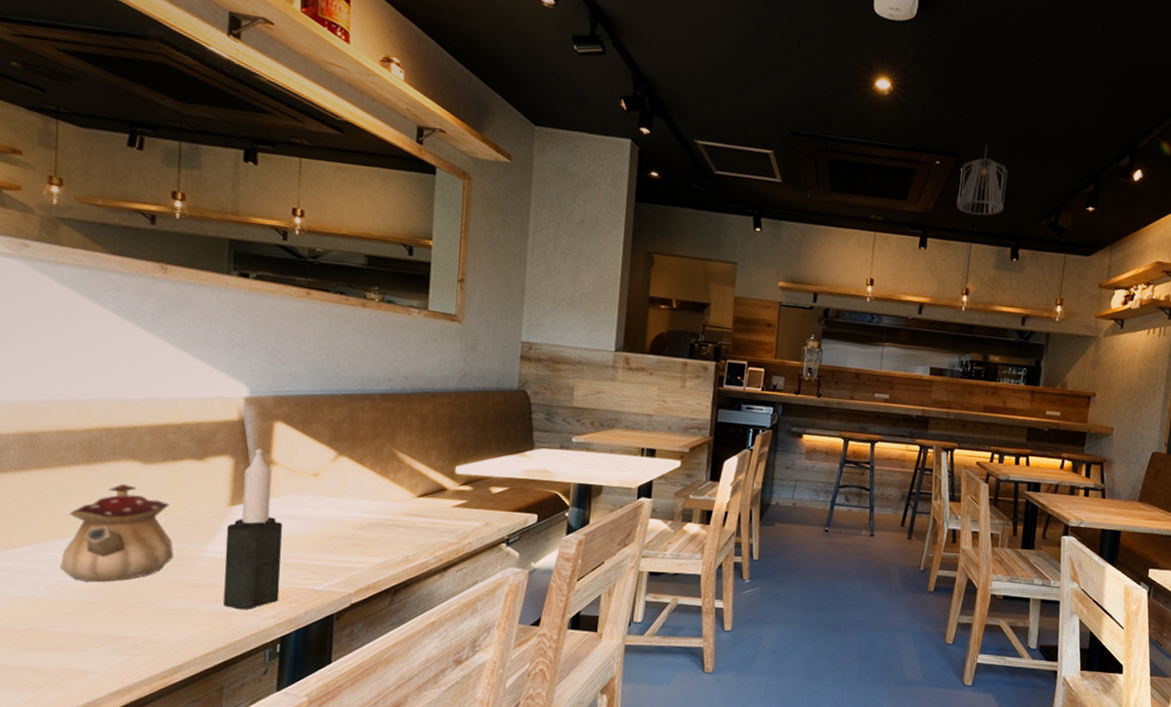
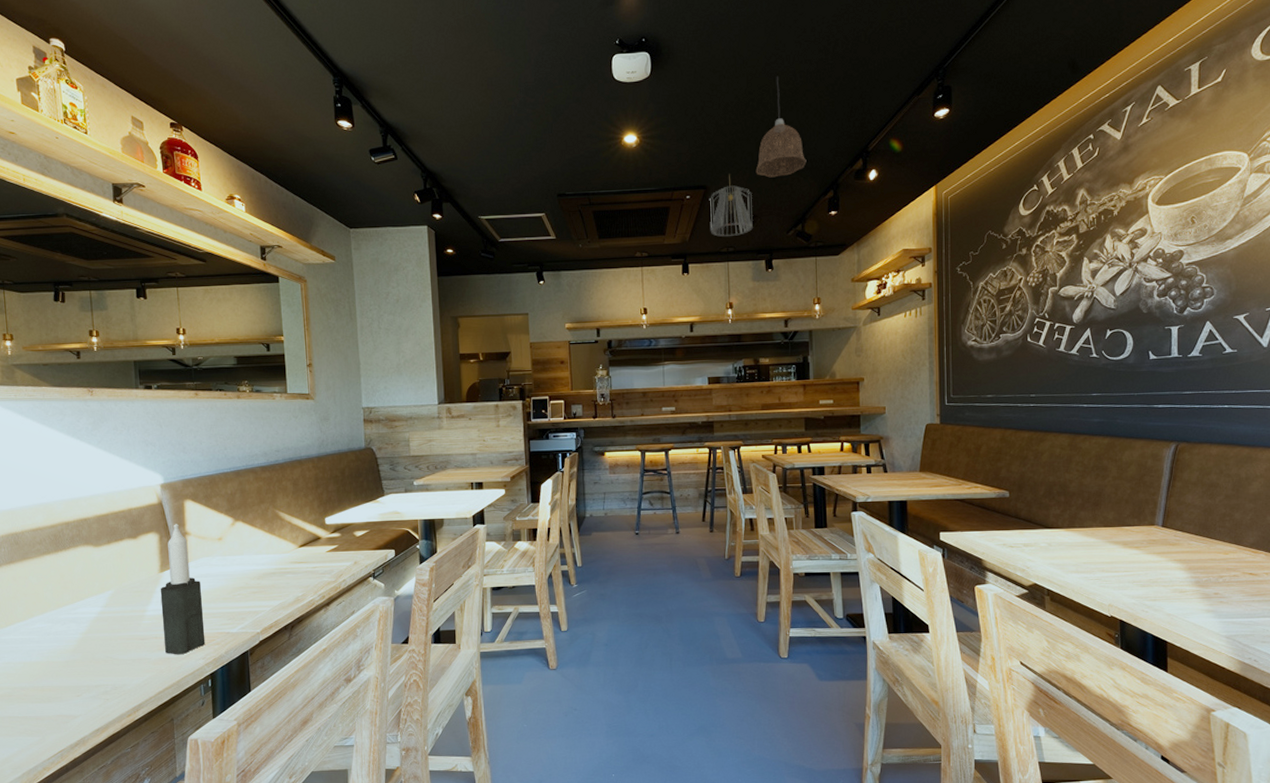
teapot: present [60,484,174,582] -> none [46,565,125,645]
pendant lamp: none [1015,46,1071,159] -> present [755,75,807,178]

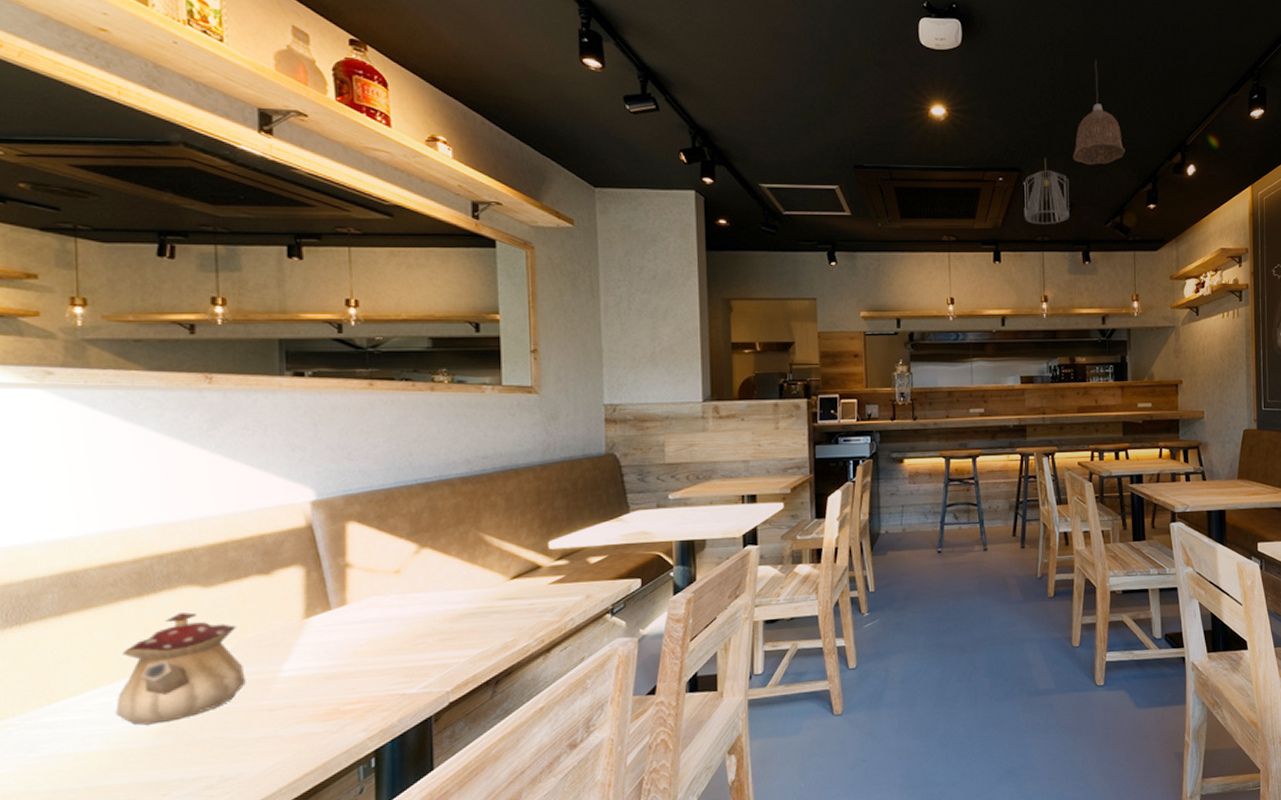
teapot: none [46,565,125,645] -> present [116,612,246,725]
candle: present [160,524,206,655] -> none [303,553,369,728]

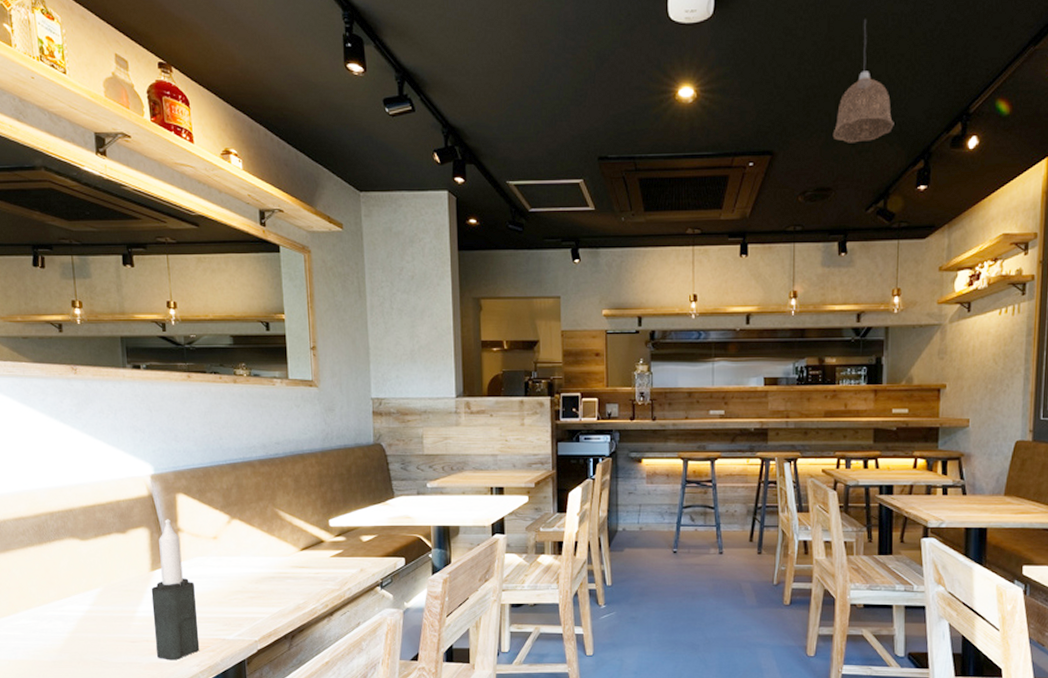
teapot: present [116,612,246,725] -> none [31,560,114,644]
candle: none [303,553,369,728] -> present [151,519,200,661]
pendant light: present [1023,159,1069,224] -> none [775,139,826,213]

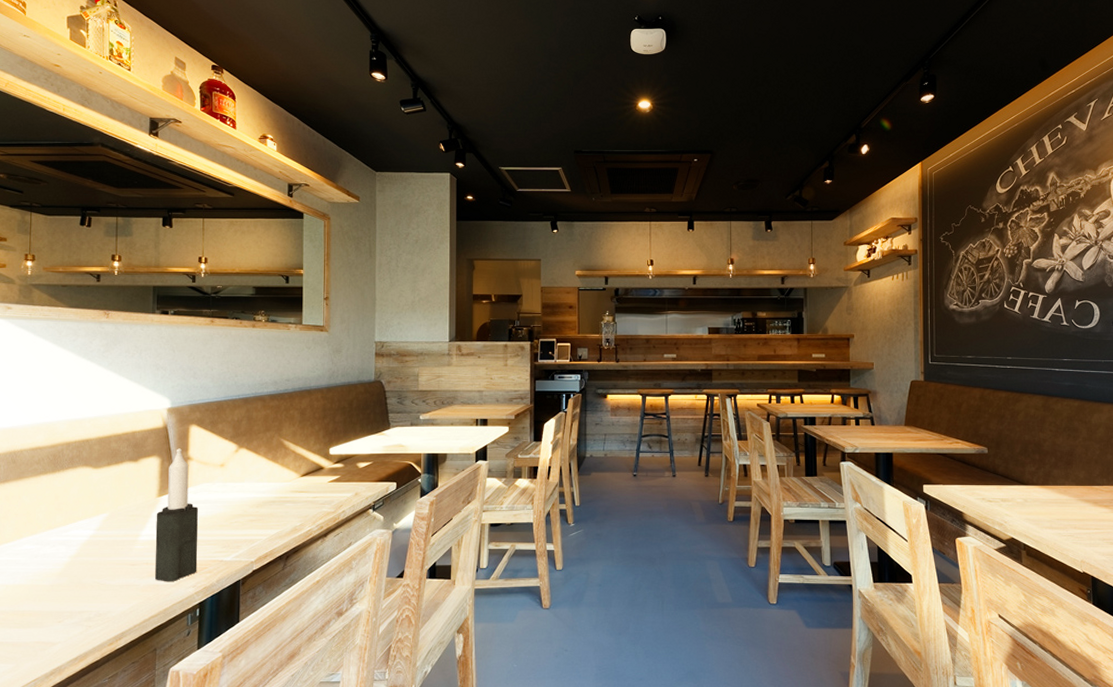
pendant lamp: present [832,18,894,143] -> none [758,57,805,147]

